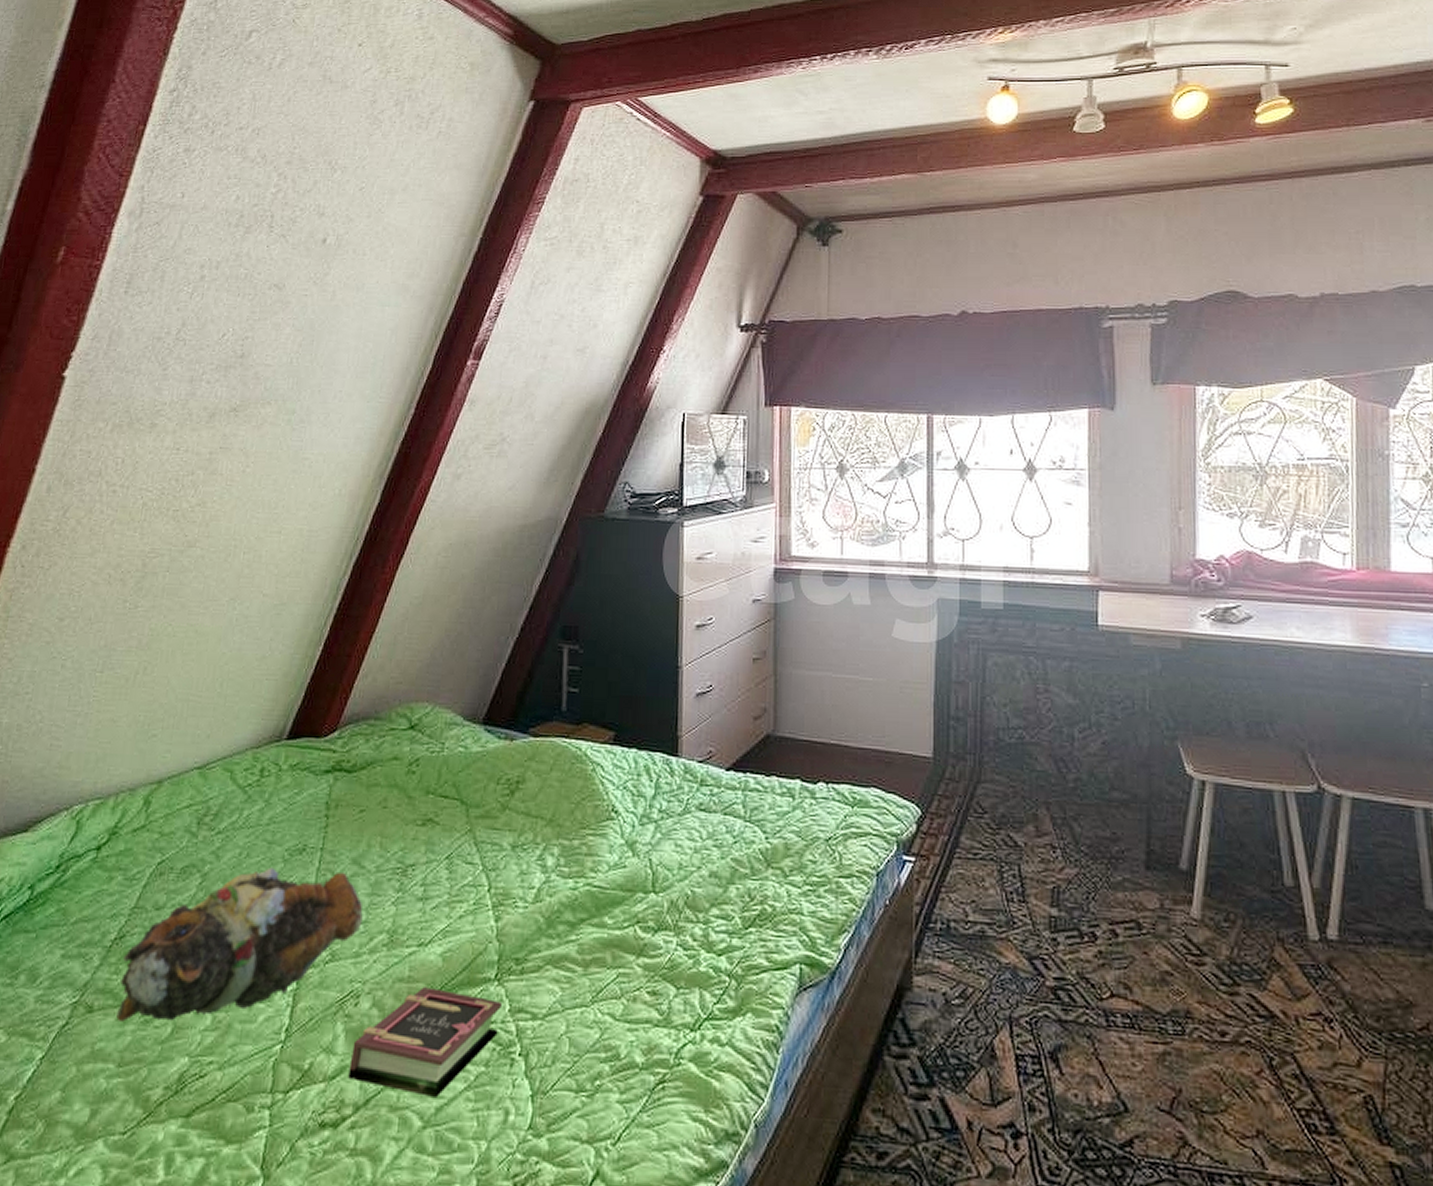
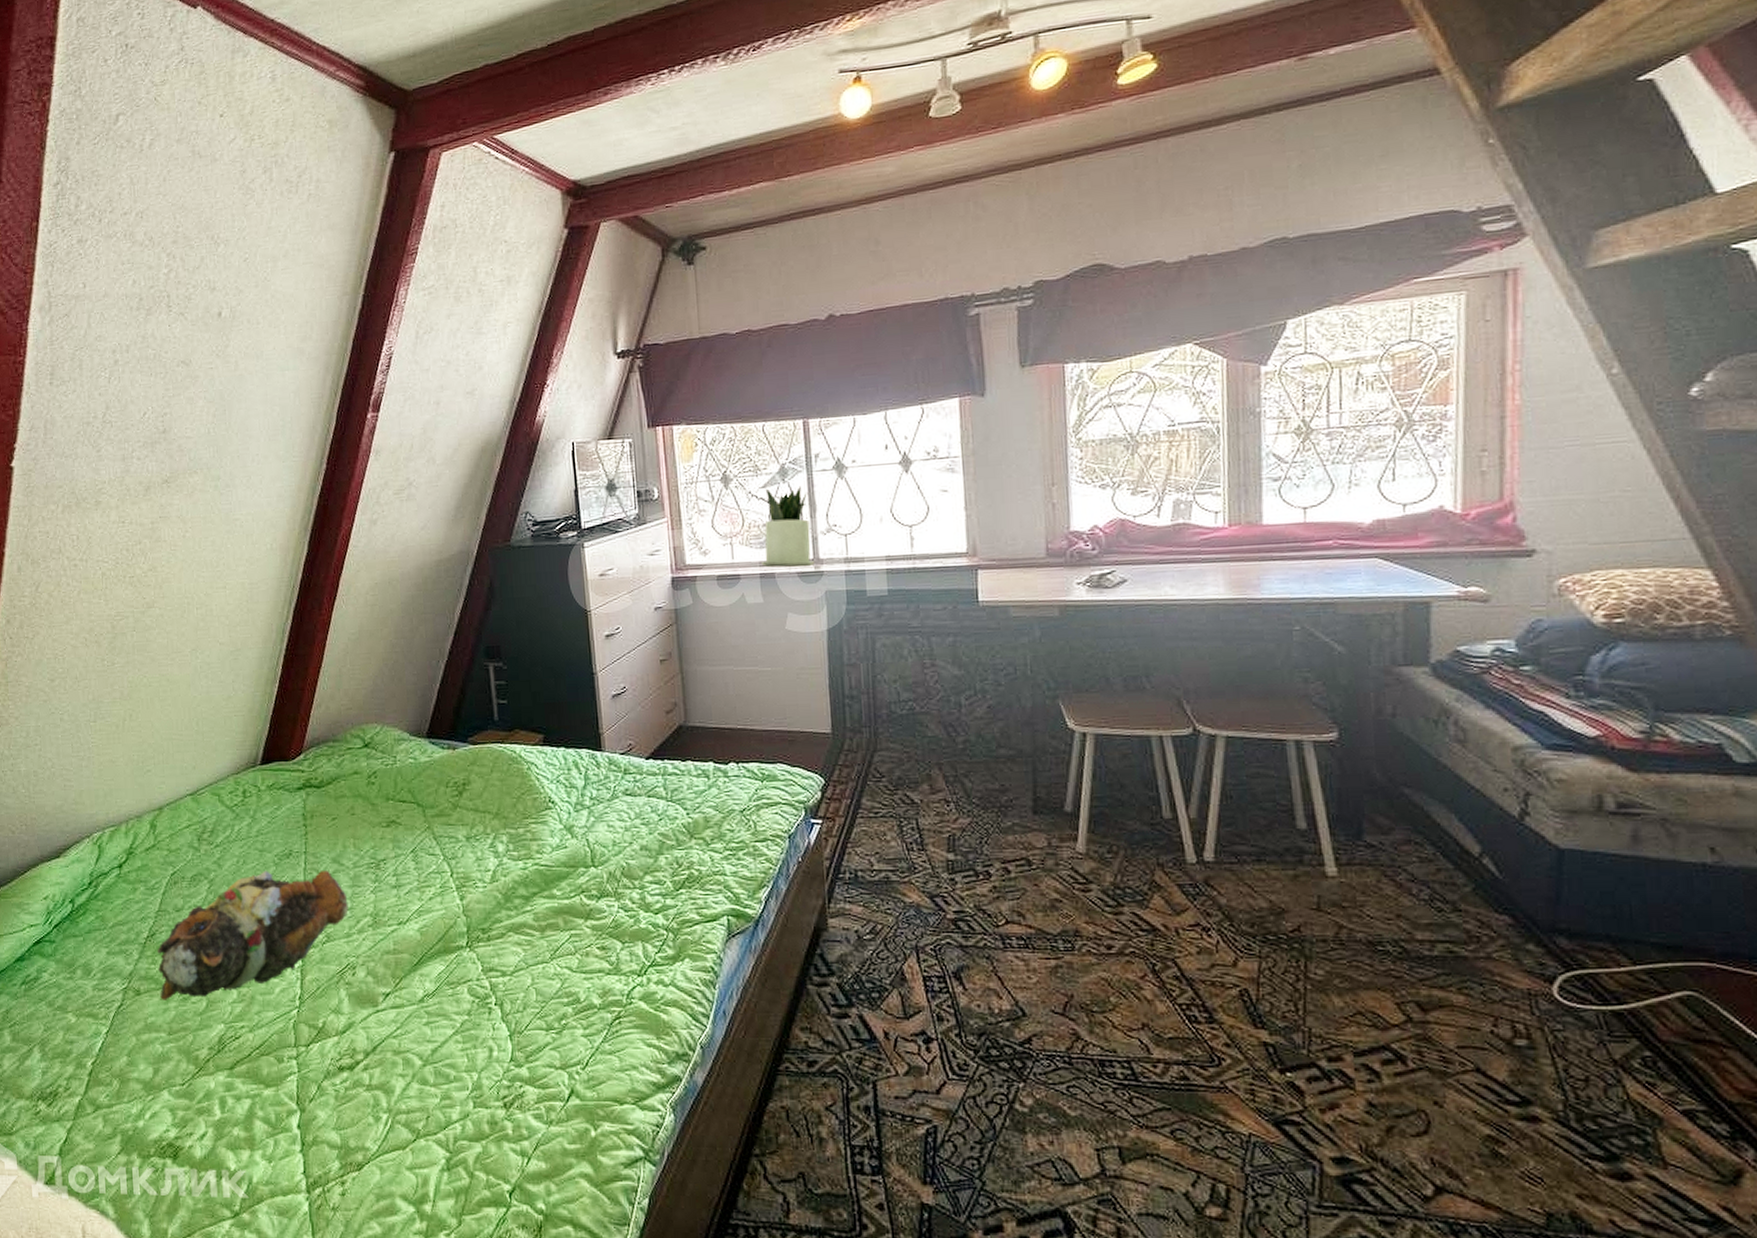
book: present [348,987,502,1099] -> none [355,957,475,1043]
planter: none [871,482,929,571] -> present [760,485,815,568]

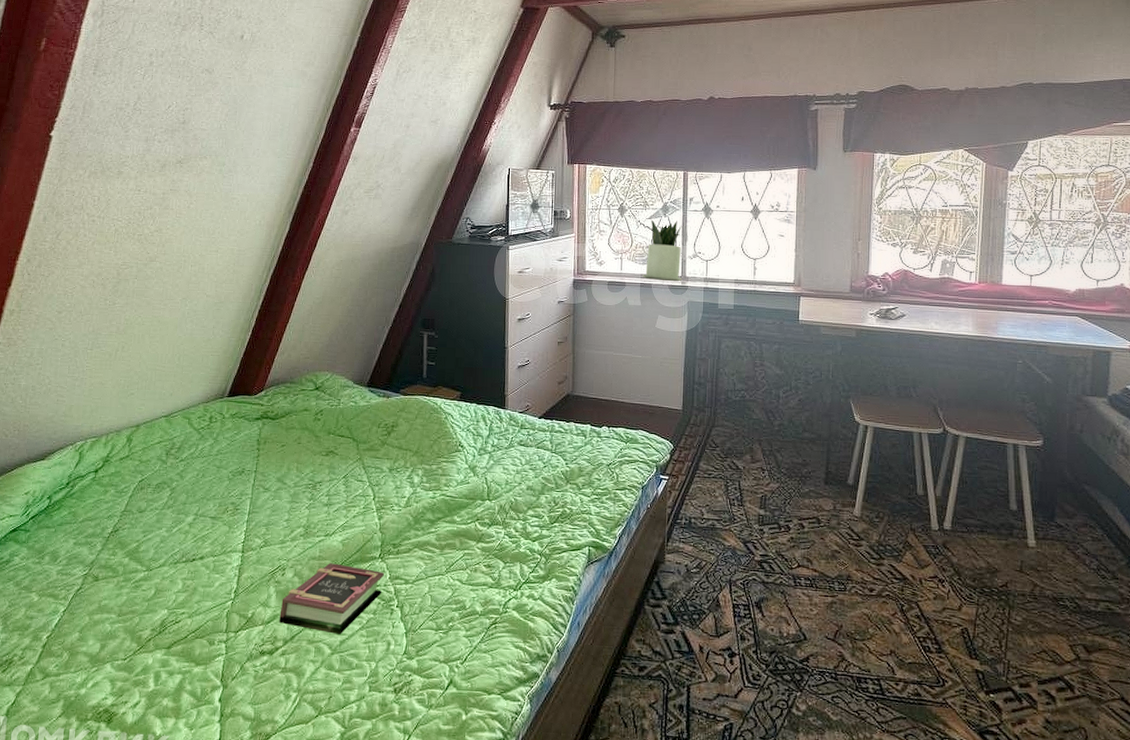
stuffed animal: present [156,869,349,1000] -> none [115,484,286,587]
book: none [355,957,475,1043] -> present [279,563,384,636]

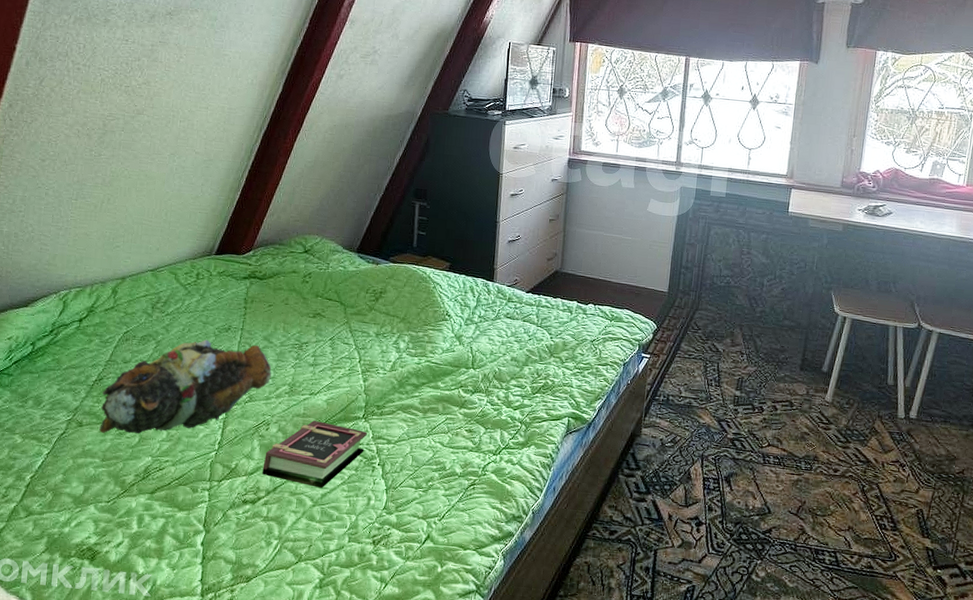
stuffed animal: none [115,484,286,587] -> present [99,339,272,434]
planter: present [642,219,683,282] -> none [637,103,680,167]

